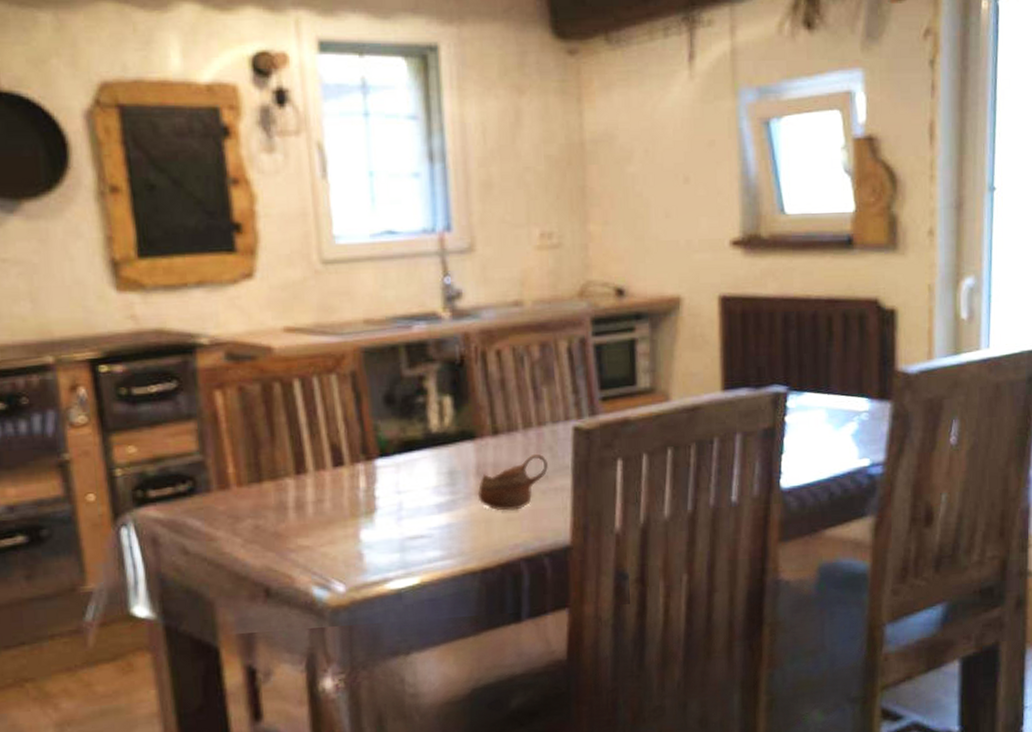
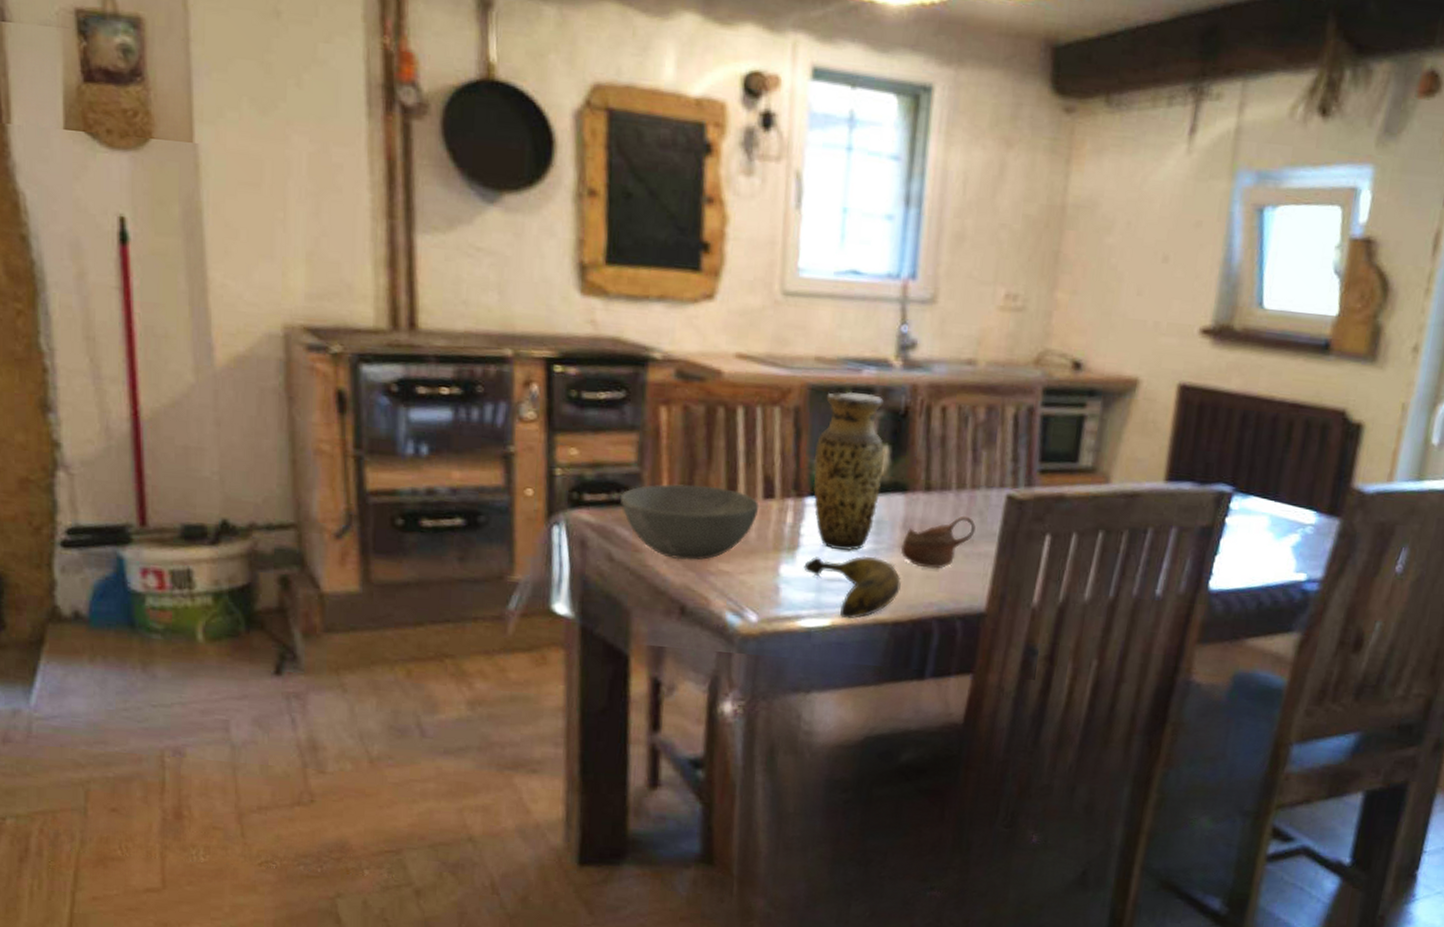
bowl: none [186,463,330,542] -> present [619,483,760,560]
vase: none [378,348,449,506] -> present [813,391,885,551]
banana: none [384,507,484,574] -> present [804,555,901,619]

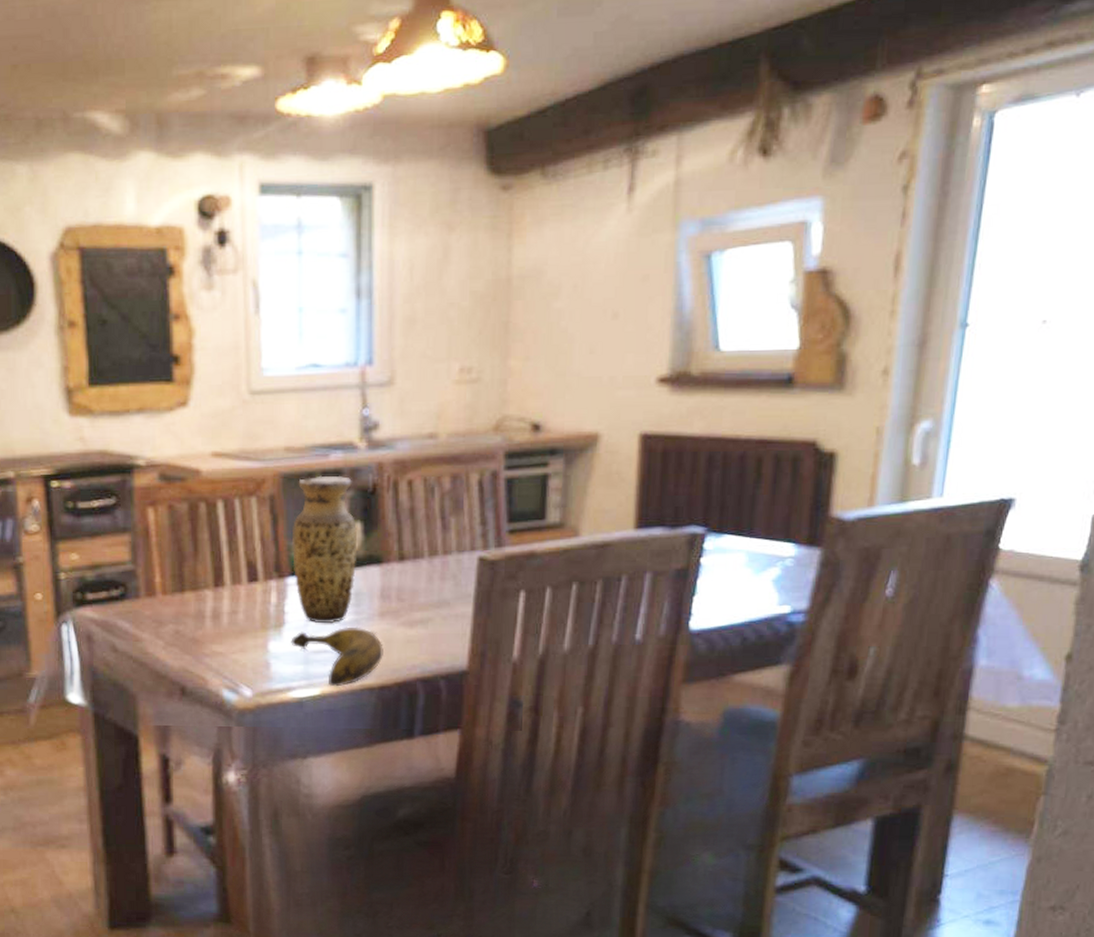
bowl: present [619,483,760,560] -> none [118,575,245,646]
cup: present [900,515,976,569] -> none [380,580,451,633]

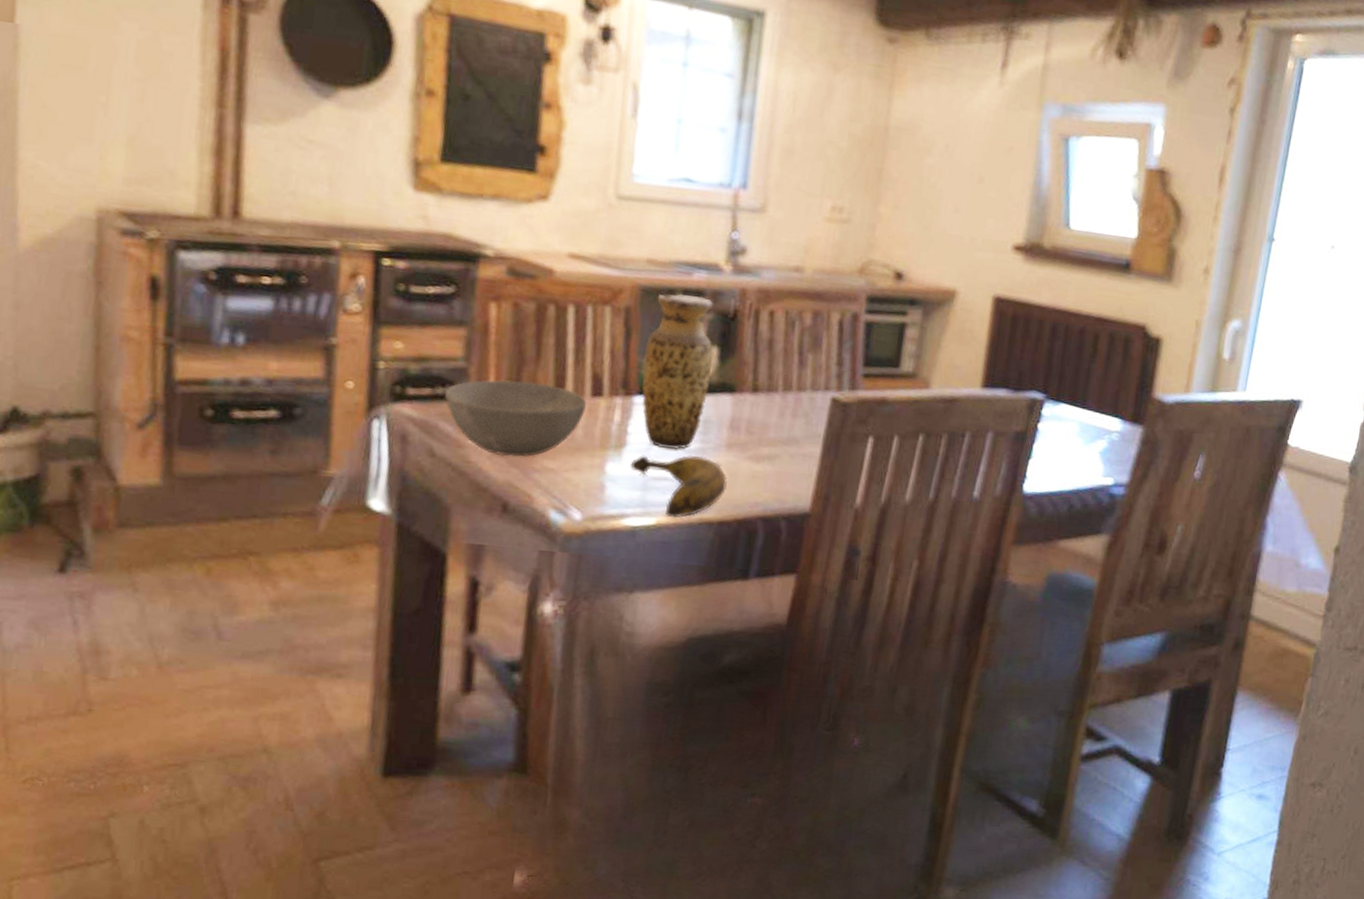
bowl: none [118,575,245,646] -> present [444,379,587,457]

